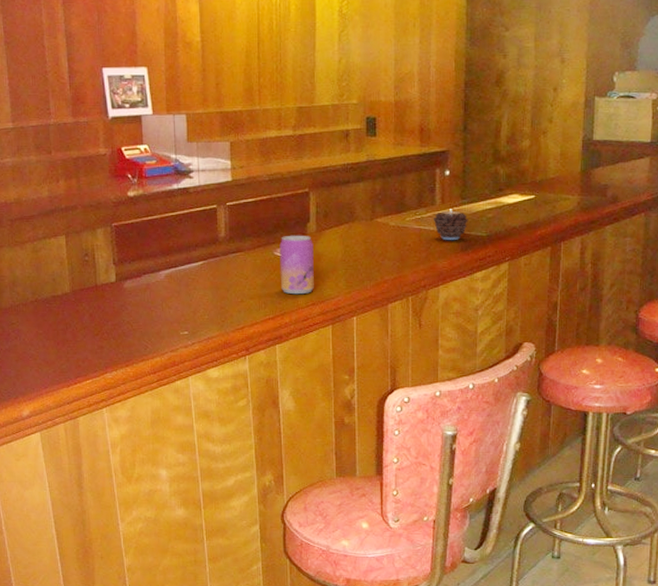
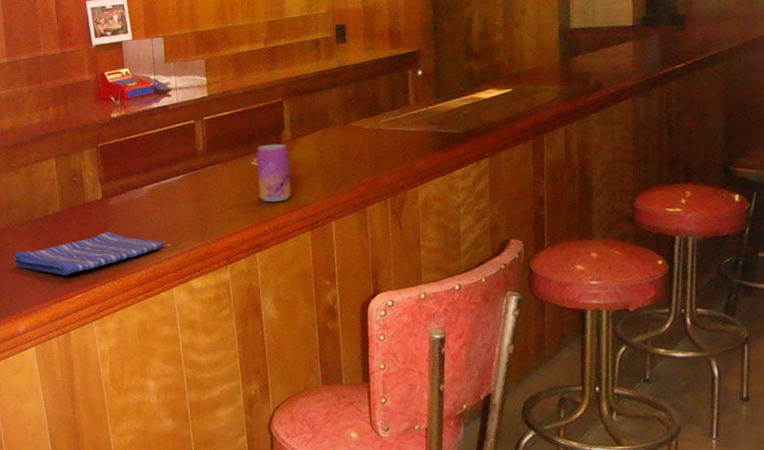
dish towel: none [17,315,182,360] -> present [13,231,165,276]
candle: present [433,209,468,240] -> none [407,108,444,140]

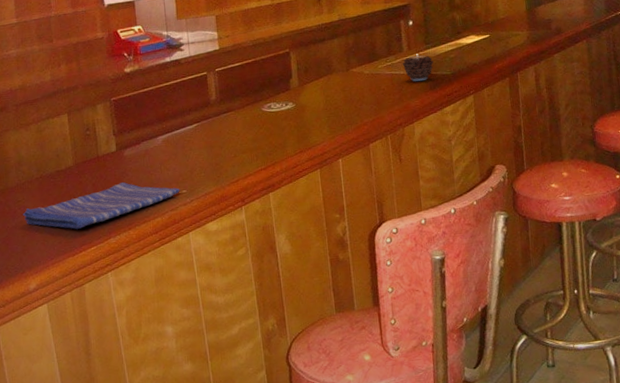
beer can: present [256,144,291,202] -> none [266,91,301,145]
candle: none [407,108,444,140] -> present [402,54,434,82]

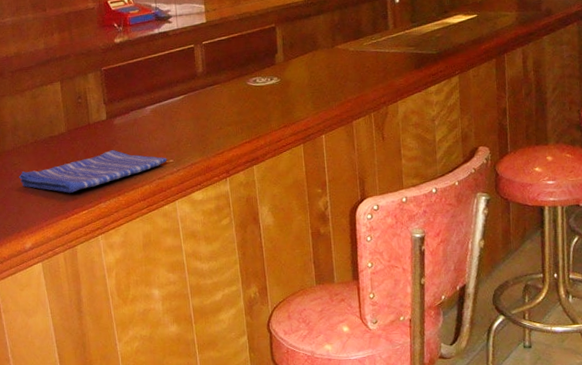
candle: present [402,54,434,82] -> none [387,32,419,60]

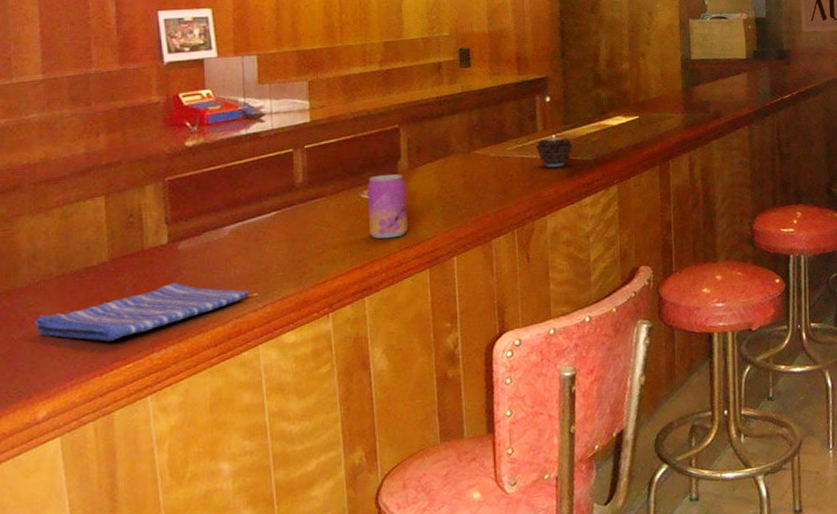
beer can: none [252,65,285,119] -> present [367,174,408,239]
candle: none [387,32,419,60] -> present [535,135,573,167]

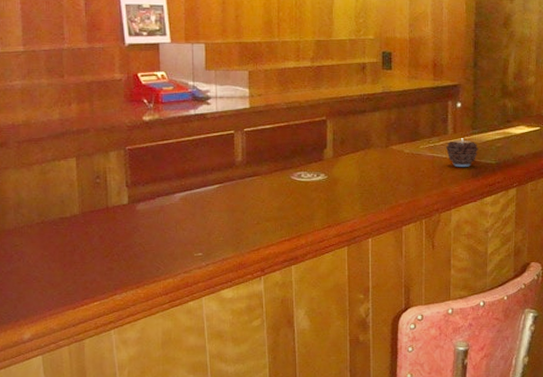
dish towel: present [34,281,250,342] -> none [20,237,196,281]
beer can: present [367,174,408,239] -> none [296,160,330,217]

